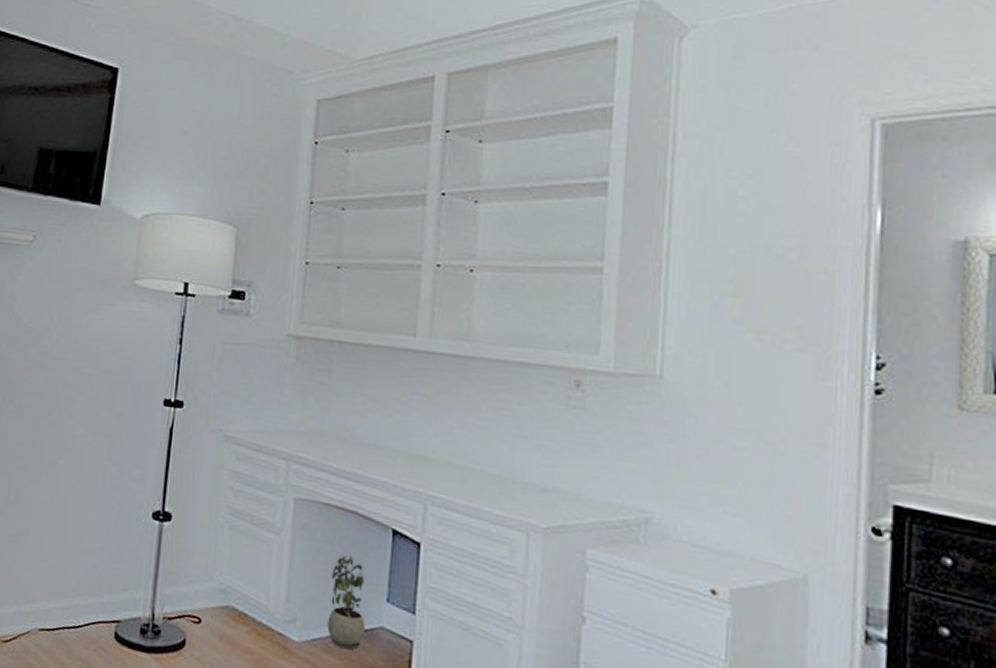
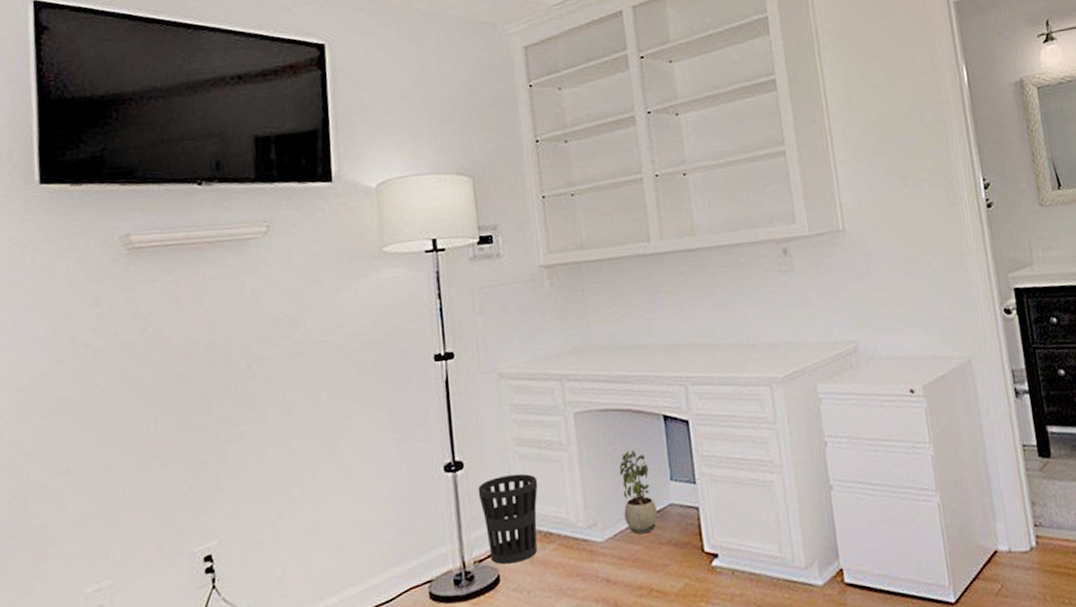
wastebasket: none [180,539,243,634] -> present [478,473,538,565]

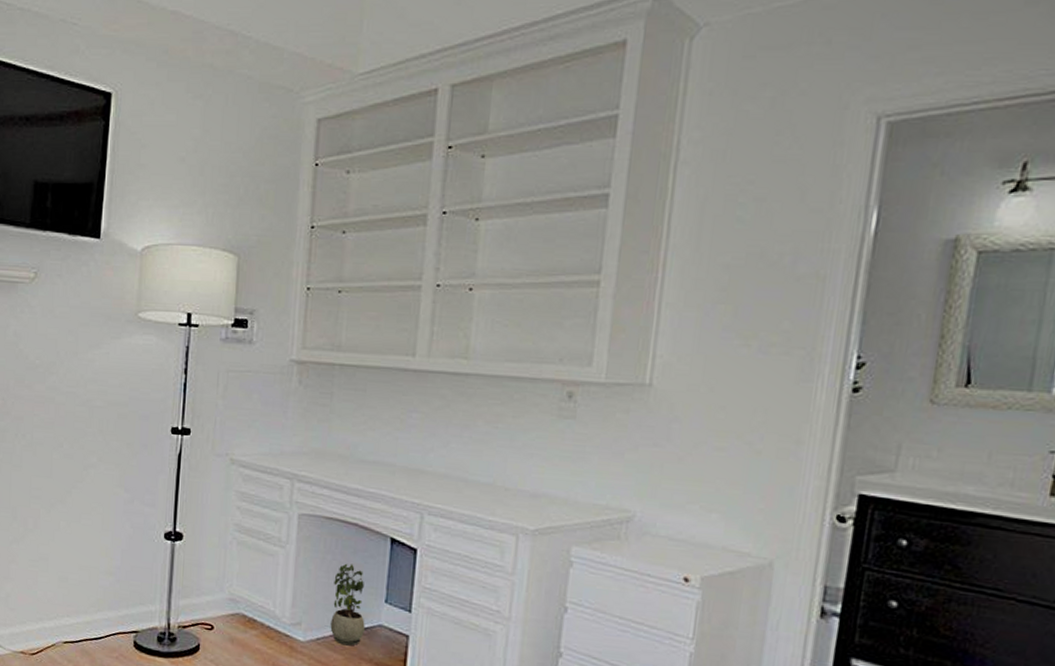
wastebasket: present [478,473,538,565] -> none [192,555,251,638]

